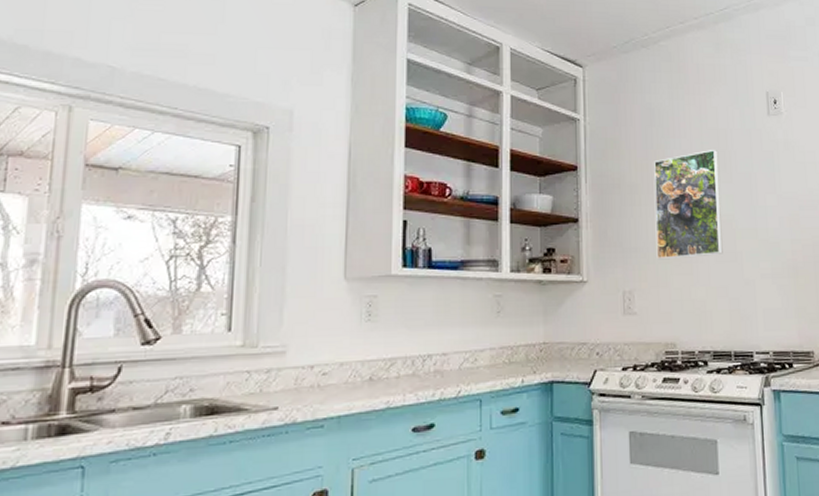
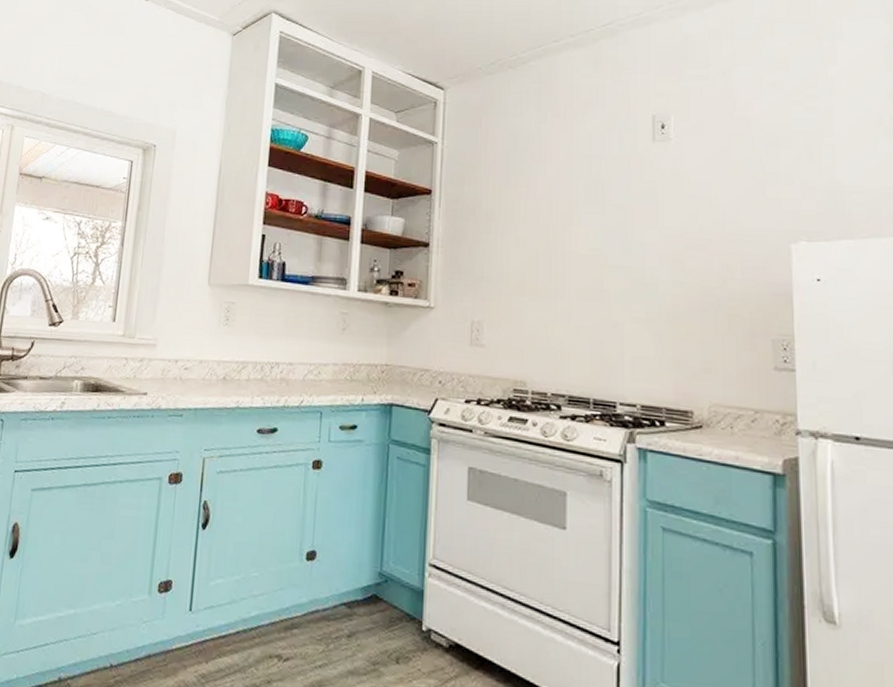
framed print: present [654,149,723,260] -> none [511,177,590,293]

